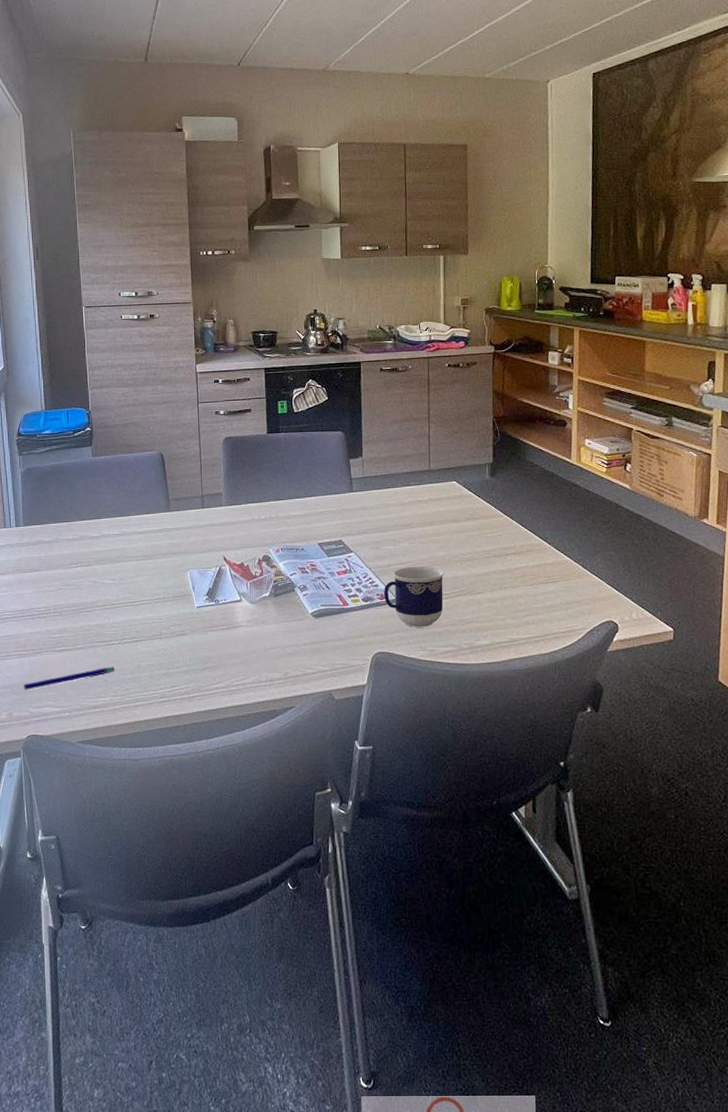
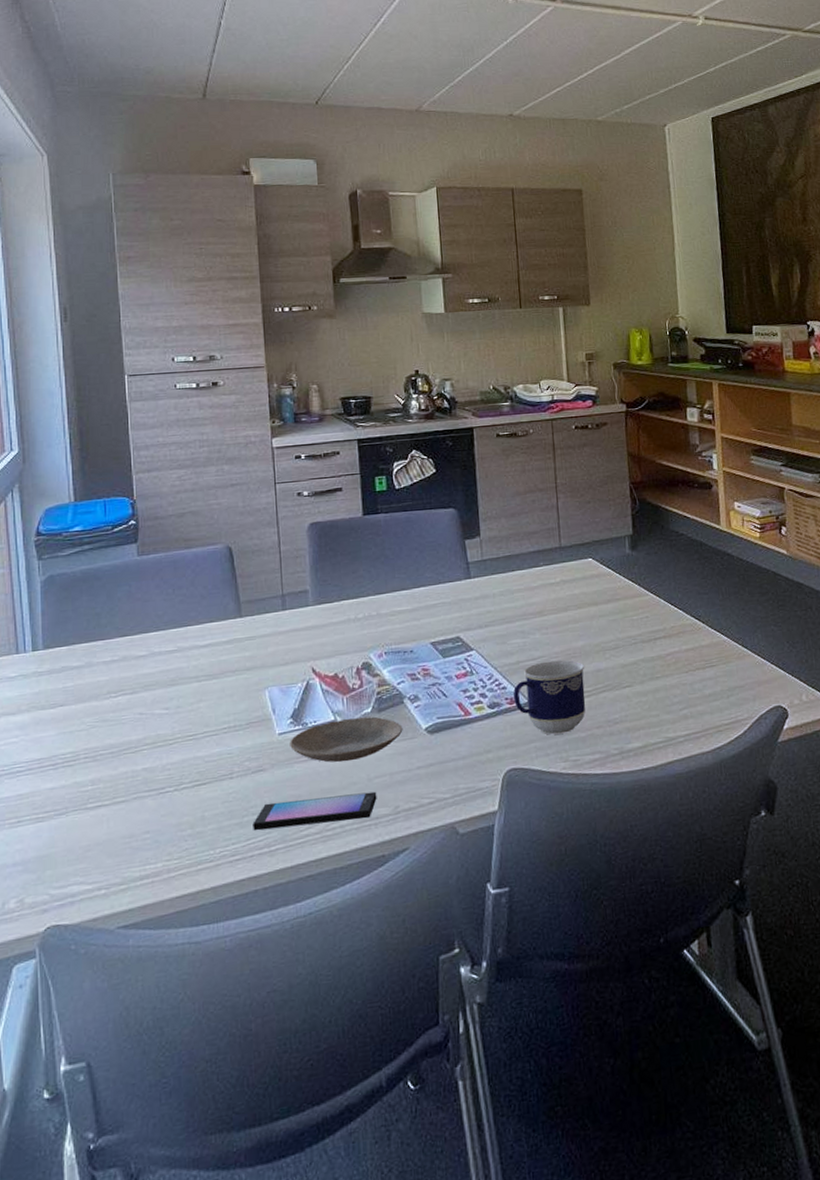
pen: present [24,666,115,690] -> none [41,821,170,866]
smartphone: none [176,659,271,681] -> present [253,791,377,831]
plate: none [205,600,294,634] -> present [290,716,403,763]

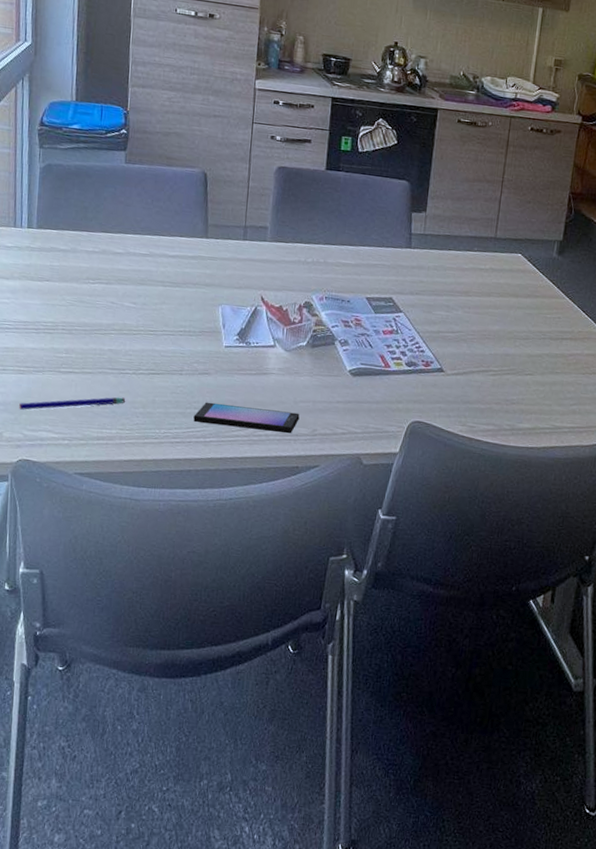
pen: none [41,821,170,866] -> present [19,397,126,410]
plate: present [290,716,403,763] -> none [233,346,331,383]
cup: present [513,659,586,735] -> none [429,336,496,402]

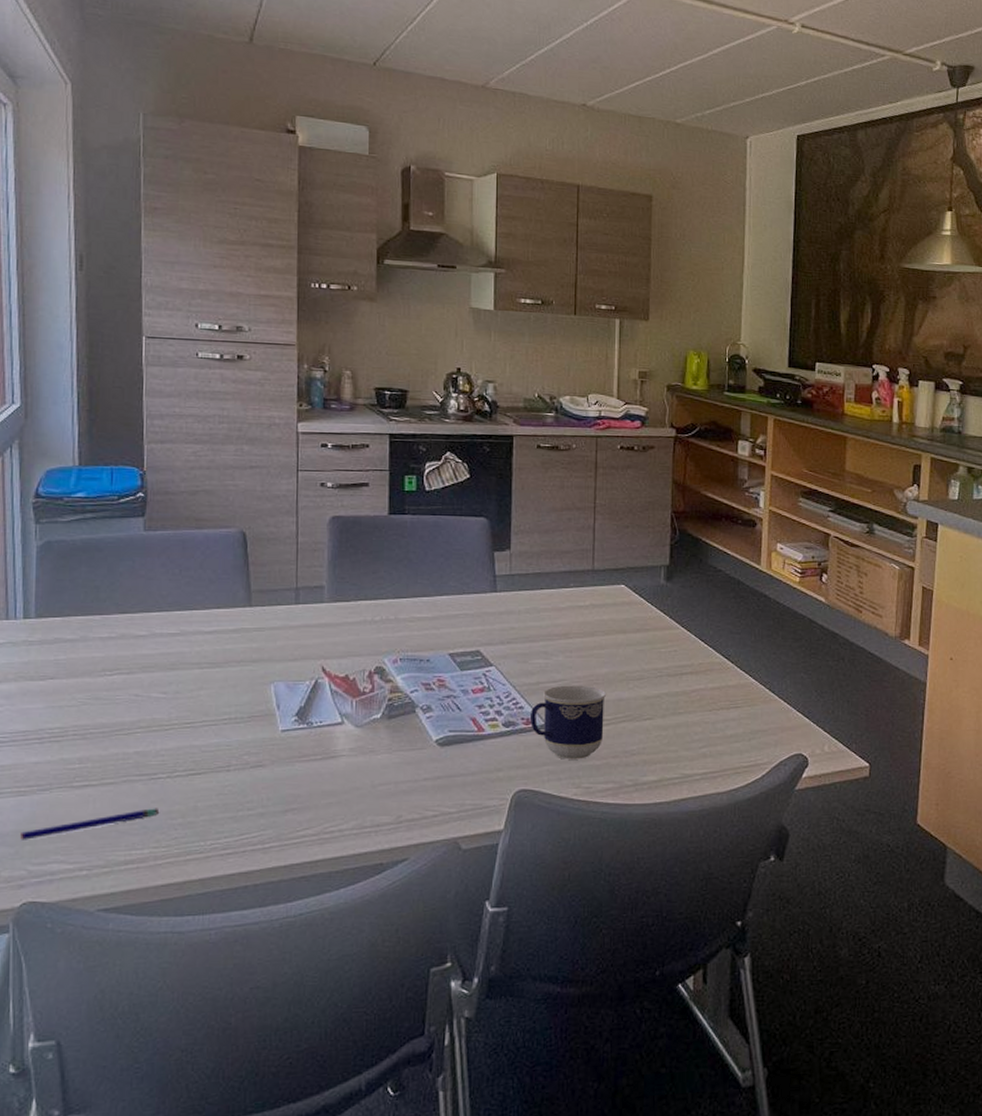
smartphone: present [193,402,300,434] -> none [247,799,380,827]
cup: none [429,336,496,402] -> present [529,685,607,760]

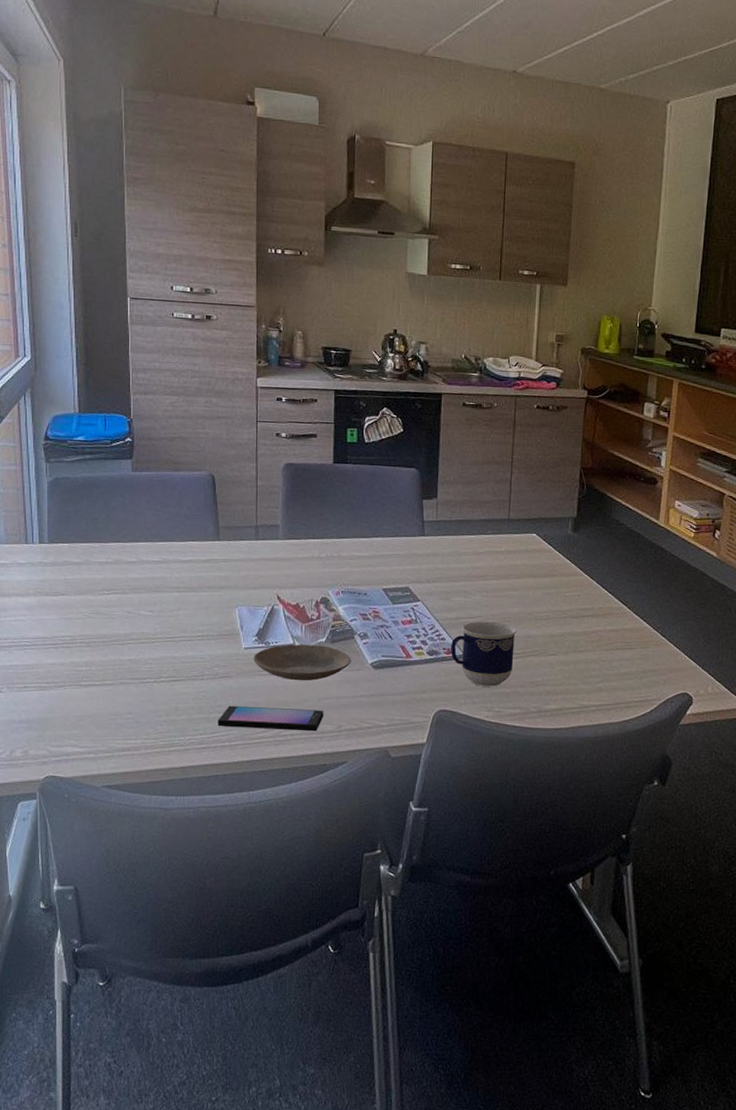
pen: present [20,808,160,840] -> none [43,706,149,726]
smartphone: none [247,799,380,827] -> present [217,705,324,732]
plate: none [292,723,412,766] -> present [253,644,351,681]

